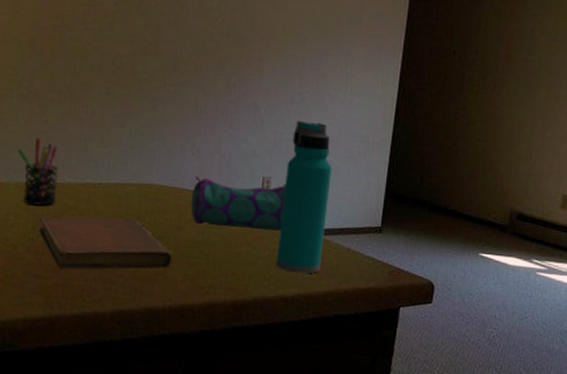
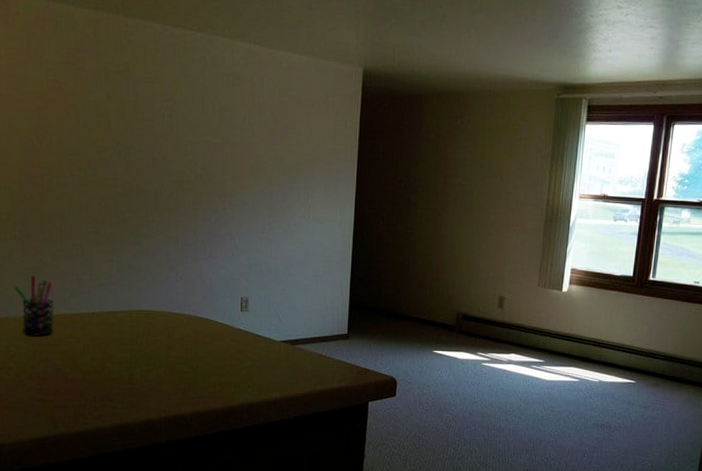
notebook: present [39,216,173,270] -> none [39,342,165,392]
pencil case: present [191,175,287,231] -> none [178,300,263,344]
water bottle: present [276,121,332,274] -> none [258,247,302,379]

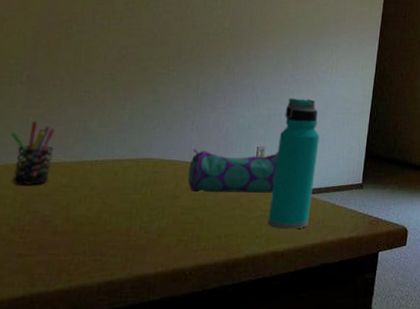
pencil case: none [178,300,263,344] -> present [187,148,279,193]
water bottle: none [258,247,302,379] -> present [267,98,320,230]

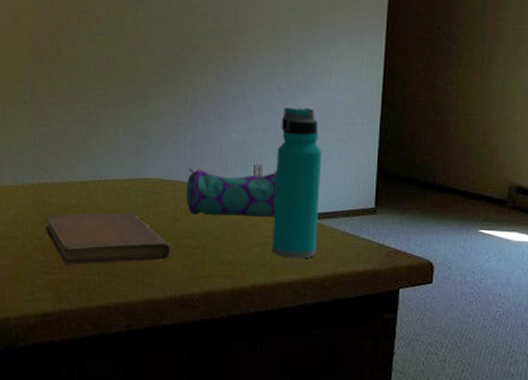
pen holder: present [11,122,56,185] -> none [23,141,61,205]
notebook: none [26,191,168,246] -> present [45,212,171,265]

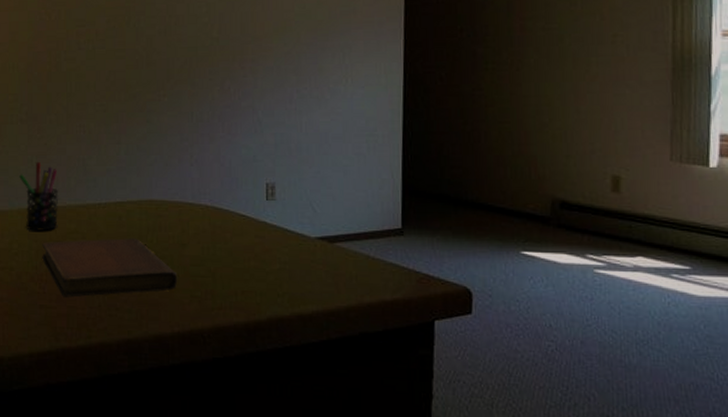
pen holder: none [23,141,61,205] -> present [19,162,59,231]
pencil case: present [186,167,278,217] -> none [193,187,293,241]
water bottle: present [271,108,322,259] -> none [288,120,341,288]

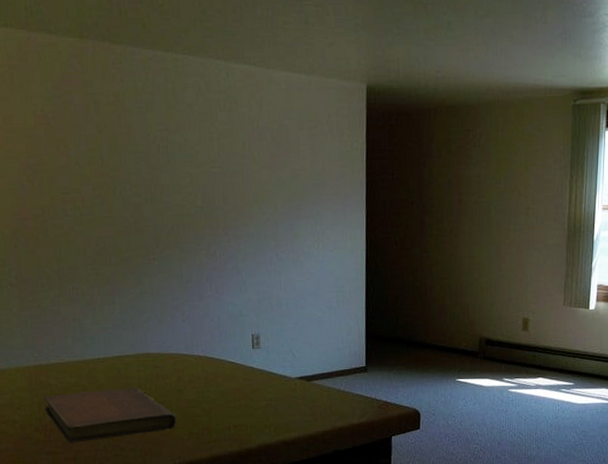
pen holder: present [19,162,59,231] -> none [14,323,58,386]

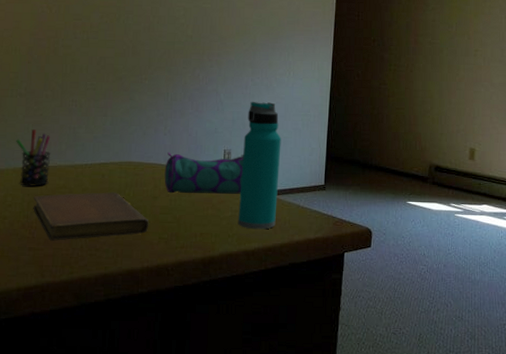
pen holder: none [14,323,58,386] -> present [16,129,51,186]
pencil case: none [187,339,275,385] -> present [164,152,244,194]
water bottle: none [272,279,316,418] -> present [238,102,281,230]

